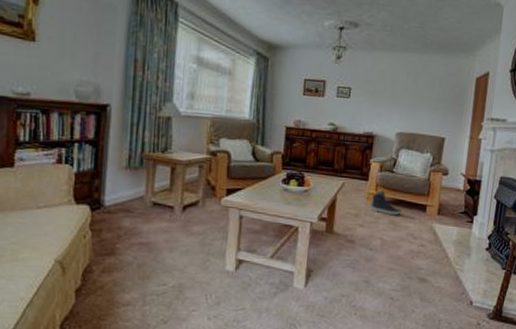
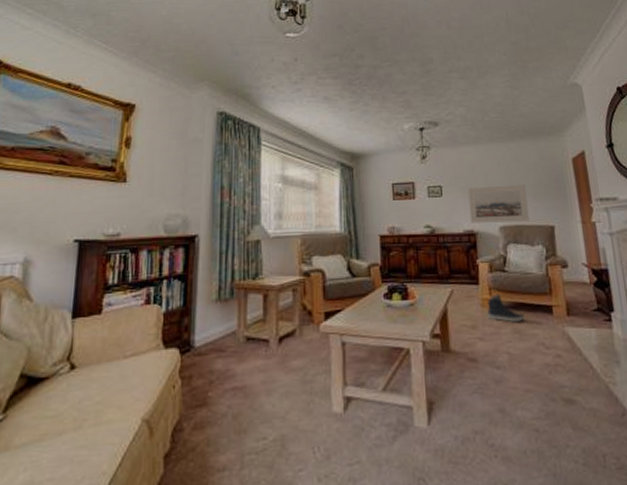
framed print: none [371,93,428,131] -> present [467,184,529,223]

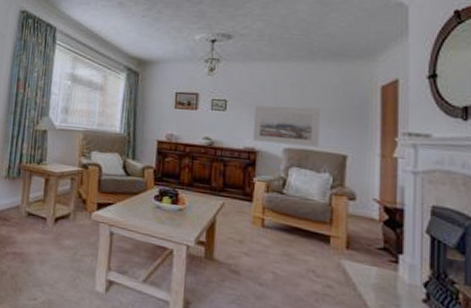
sneaker: present [487,294,525,322] -> none [257,214,297,245]

